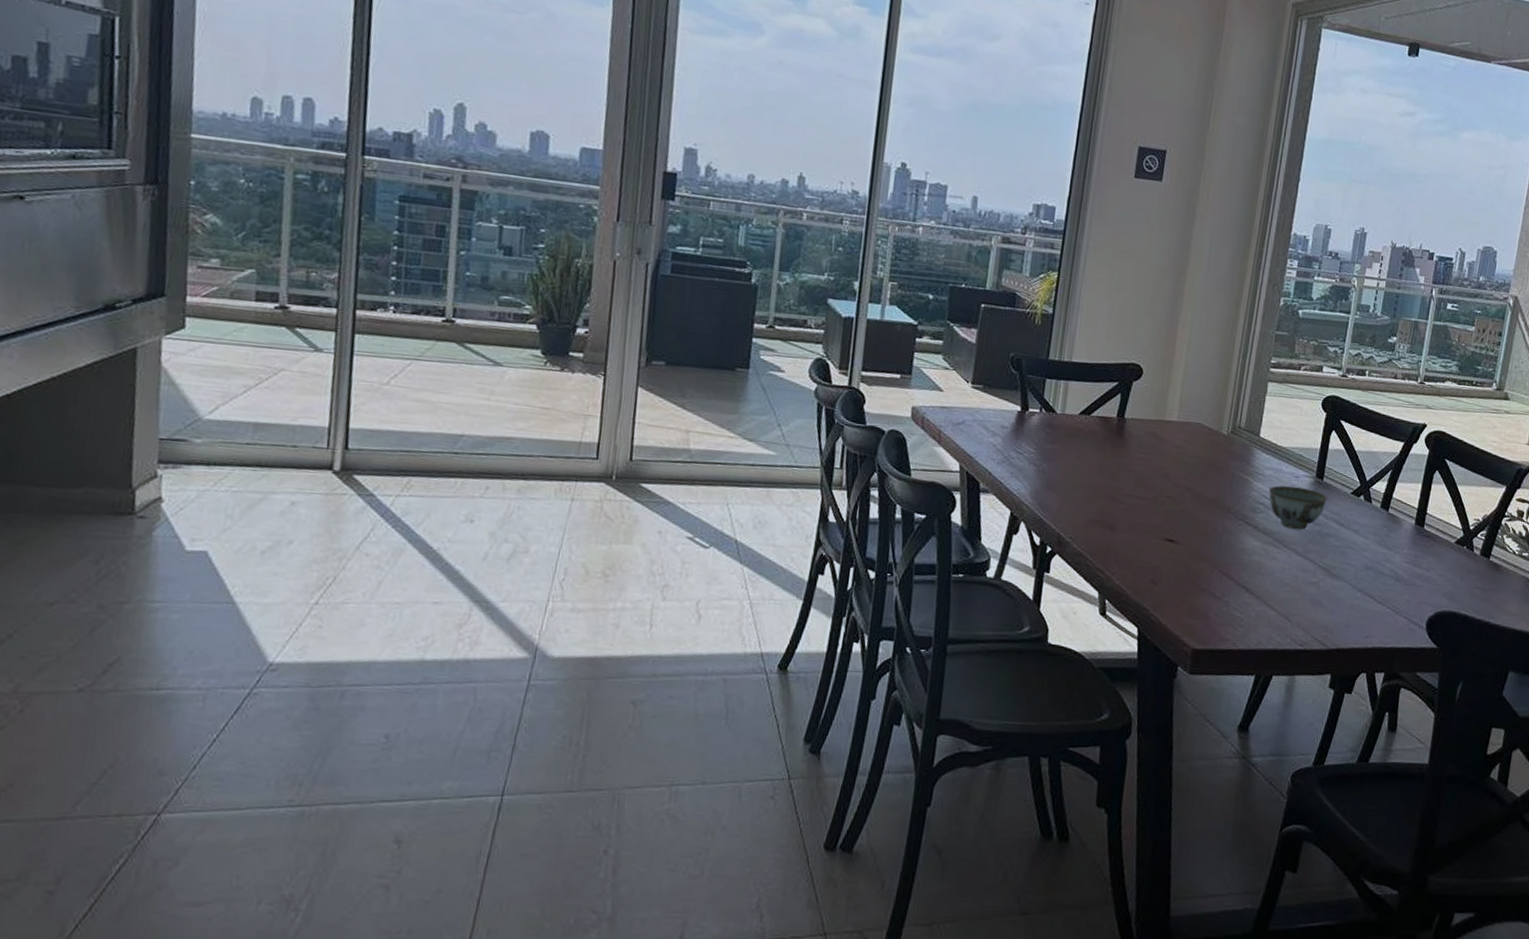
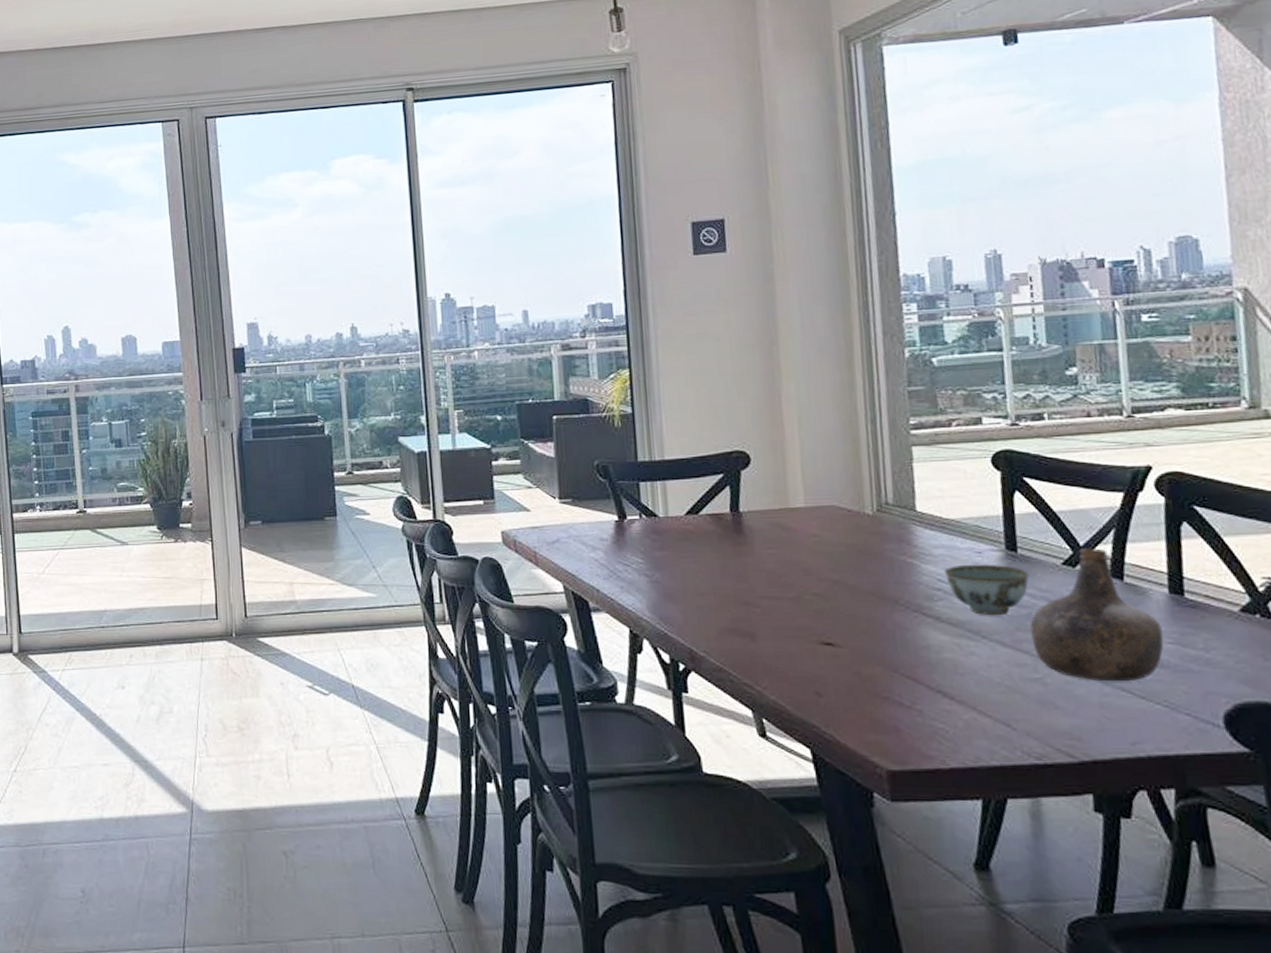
bottle: none [1317,482,1404,590] -> present [1030,548,1164,682]

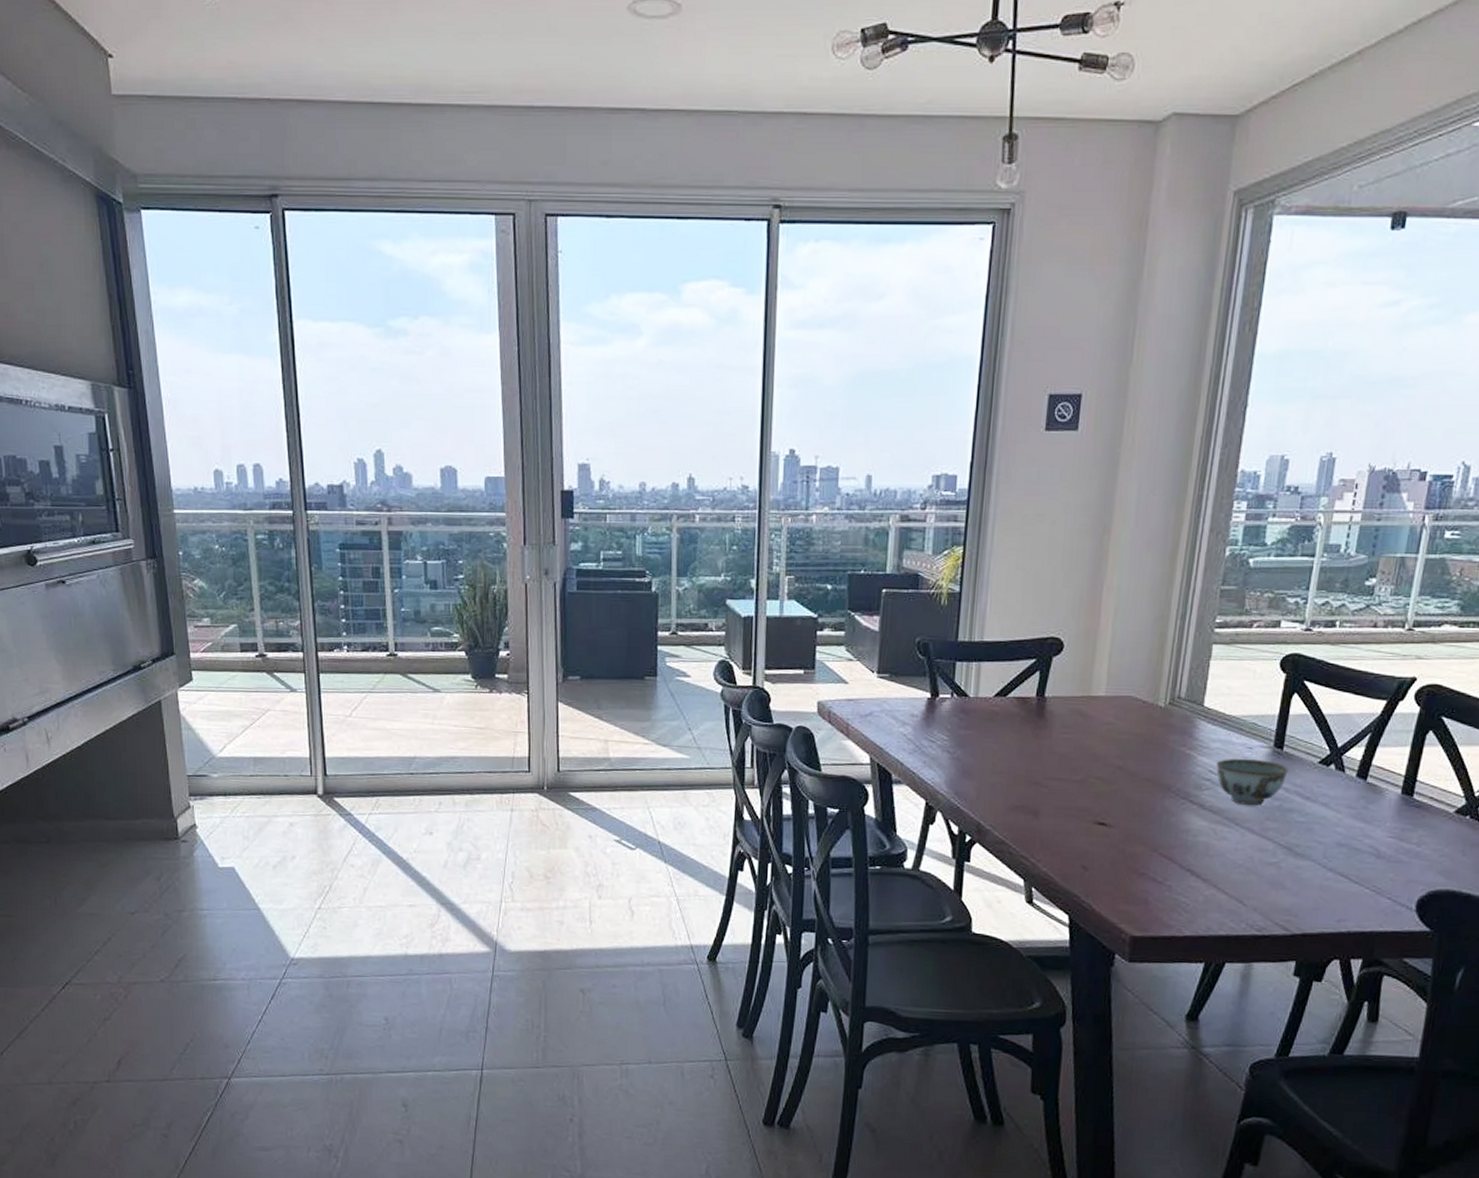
bottle: present [1030,548,1164,682] -> none [1277,749,1387,869]

